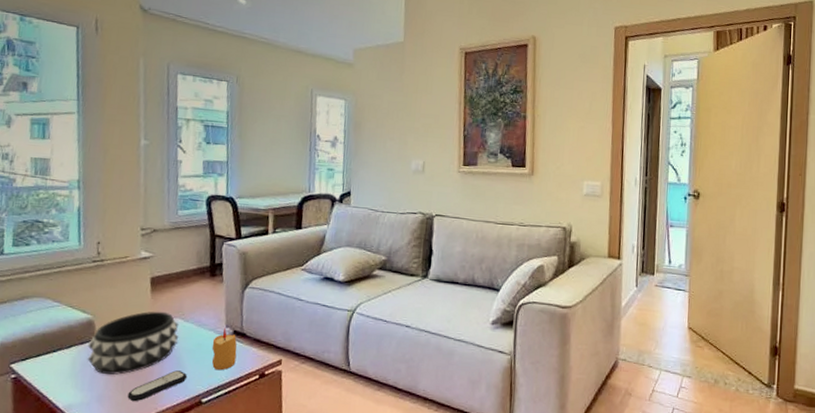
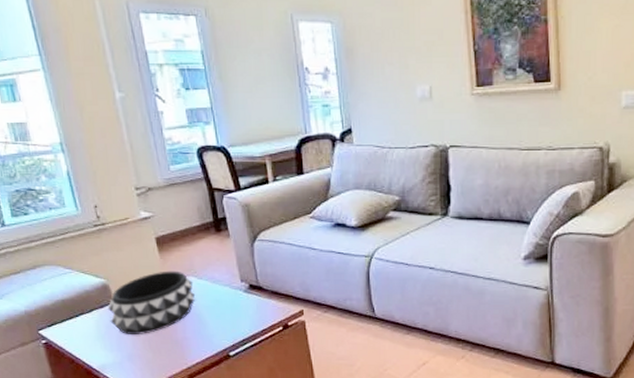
remote control: present [127,370,188,402] -> none [156,327,211,359]
candle: present [211,327,237,371] -> none [230,282,257,325]

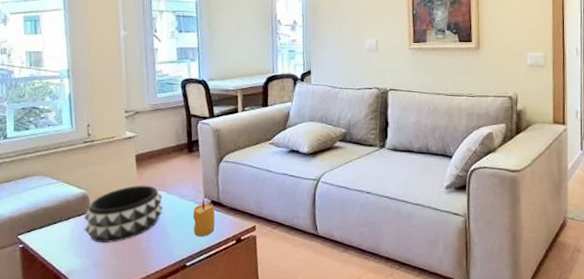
candle: none [230,282,257,325] -> present [192,198,215,237]

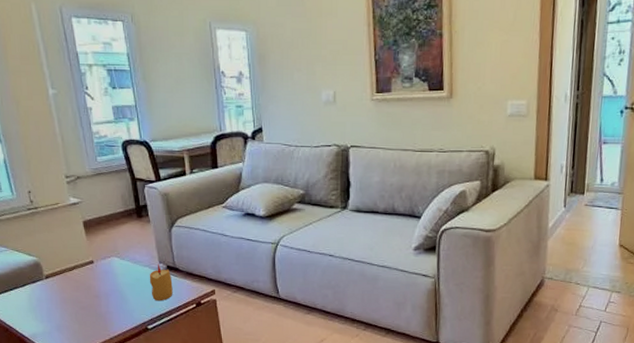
decorative bowl: present [84,185,163,243] -> none [39,251,118,308]

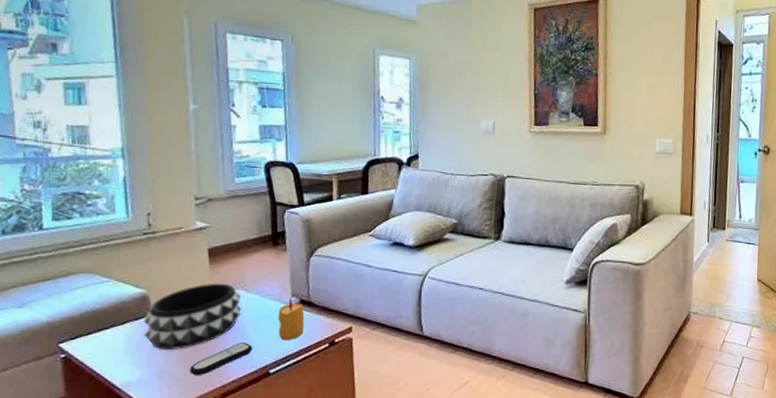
decorative bowl: none [39,251,118,308] -> present [143,283,242,349]
remote control: none [82,302,132,330] -> present [189,342,253,376]

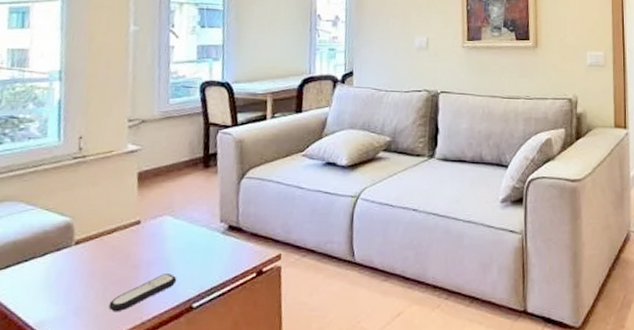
decorative bowl: present [143,283,242,349] -> none [64,209,169,283]
candle: present [277,297,305,341] -> none [204,222,233,271]

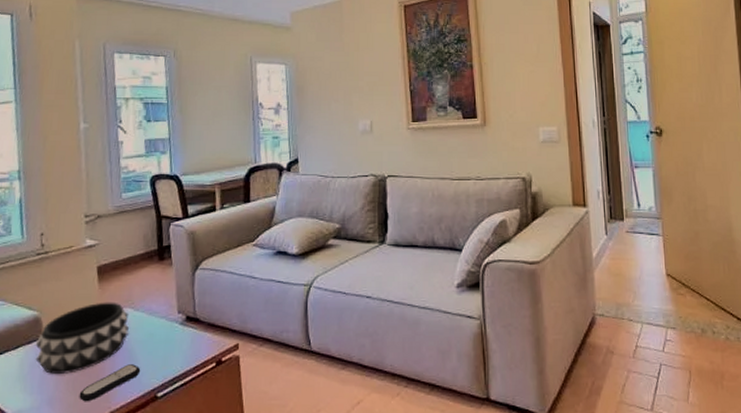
decorative bowl: none [64,209,169,283] -> present [35,302,129,374]

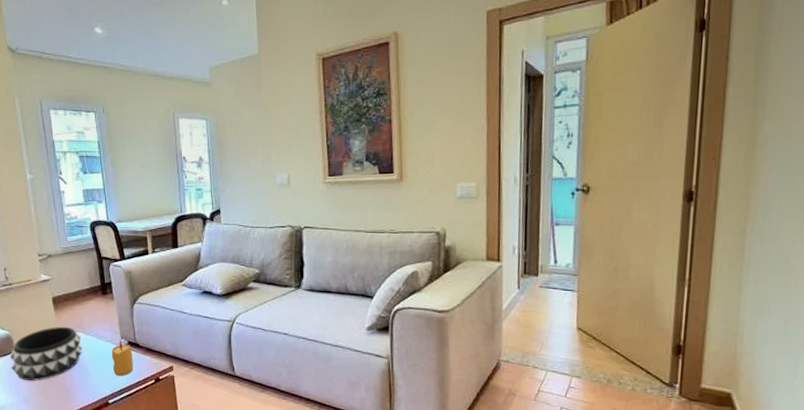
remote control: present [79,364,141,402] -> none [47,376,94,403]
candle: none [164,313,191,361] -> present [111,339,133,376]

